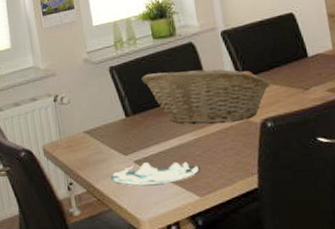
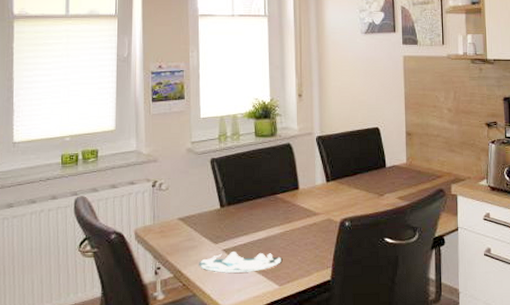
fruit basket: present [142,69,271,125] -> none [240,168,353,220]

